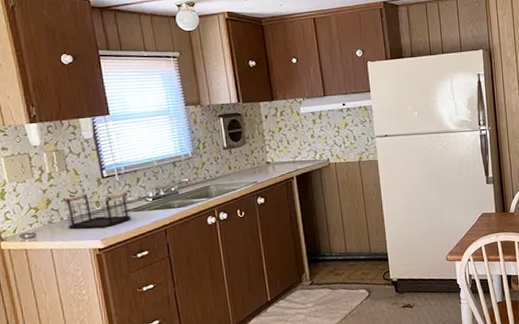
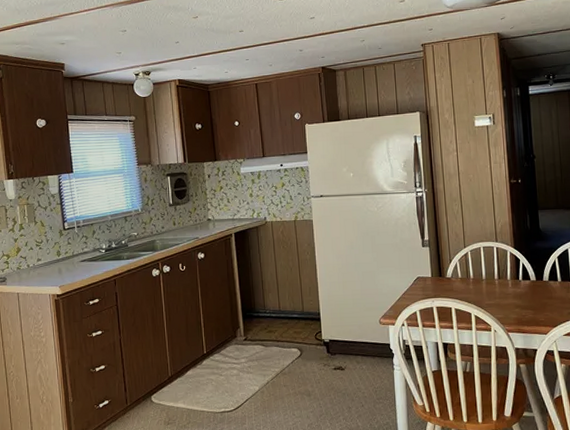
dish rack: present [63,192,132,230] -> none [30,243,87,276]

